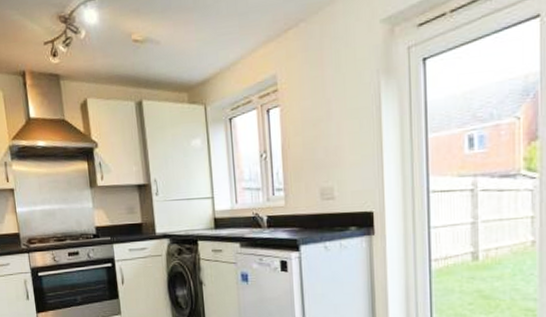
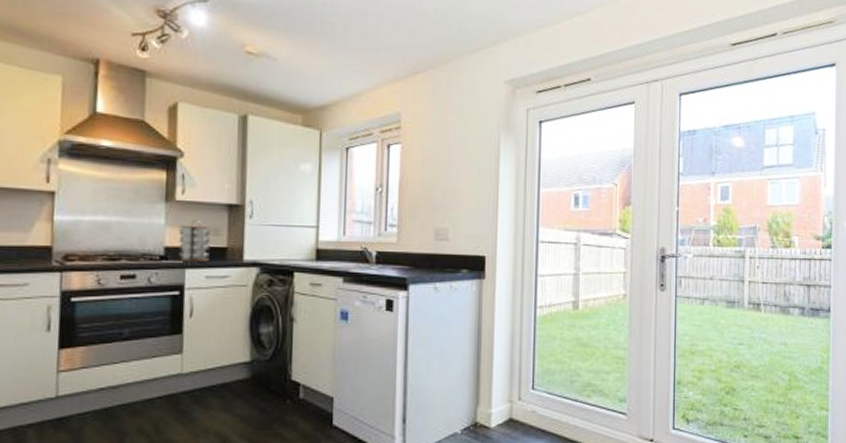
spice rack: none [104,201,130,239] -> present [178,219,211,263]

